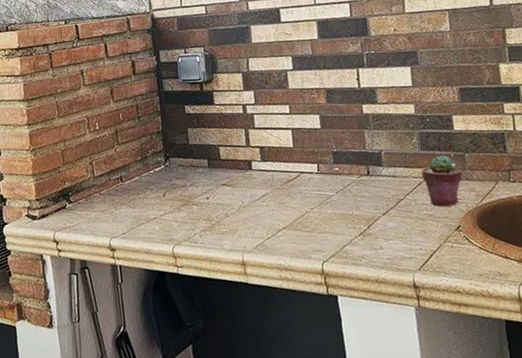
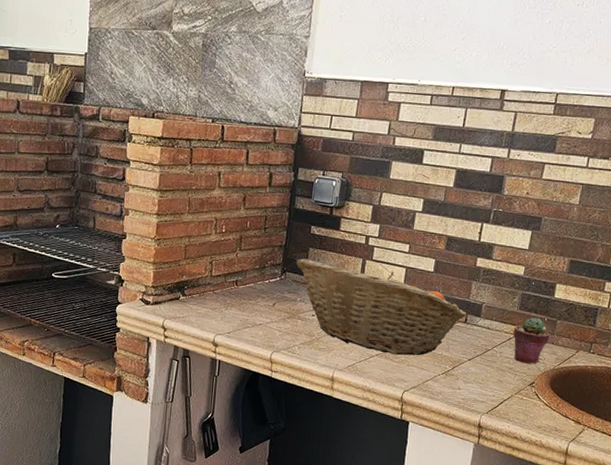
fruit basket: none [177,136,368,225] -> present [295,258,467,356]

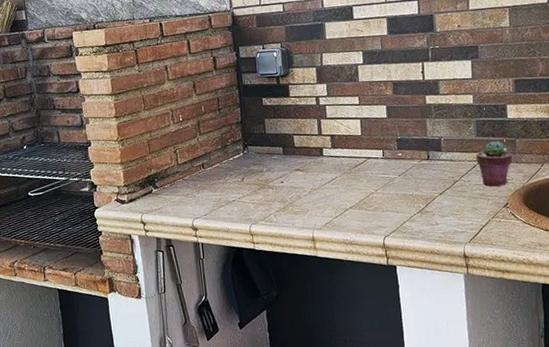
fruit basket: present [295,258,467,356] -> none [254,125,428,204]

